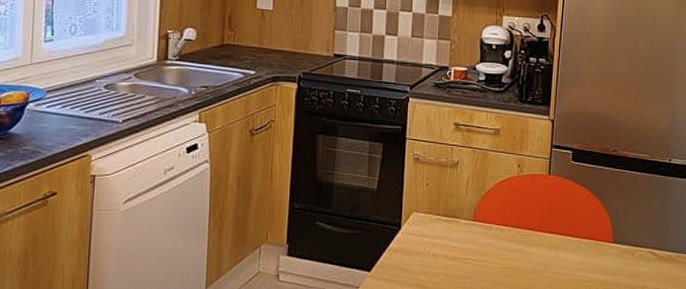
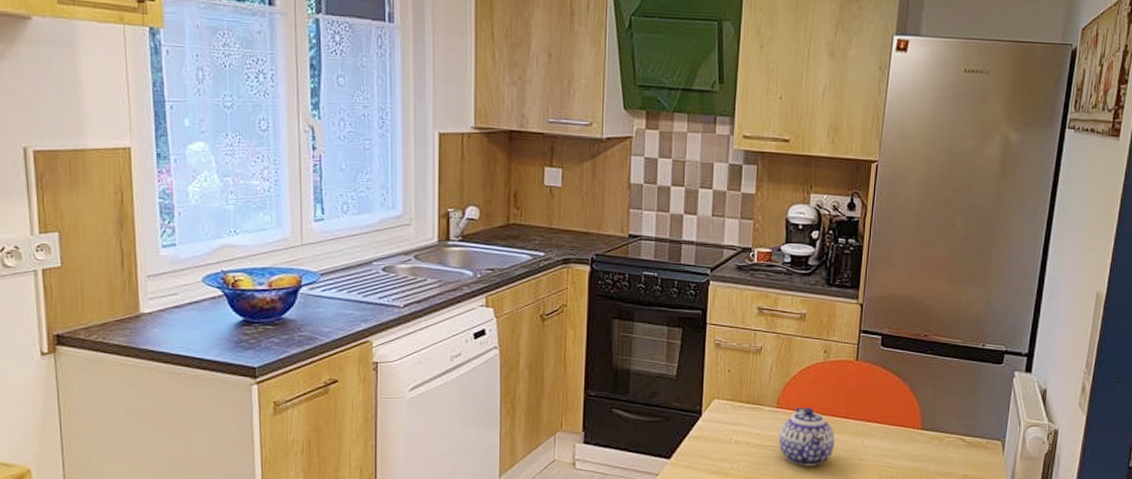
teapot: none [475,219,529,279] -> present [779,406,835,466]

